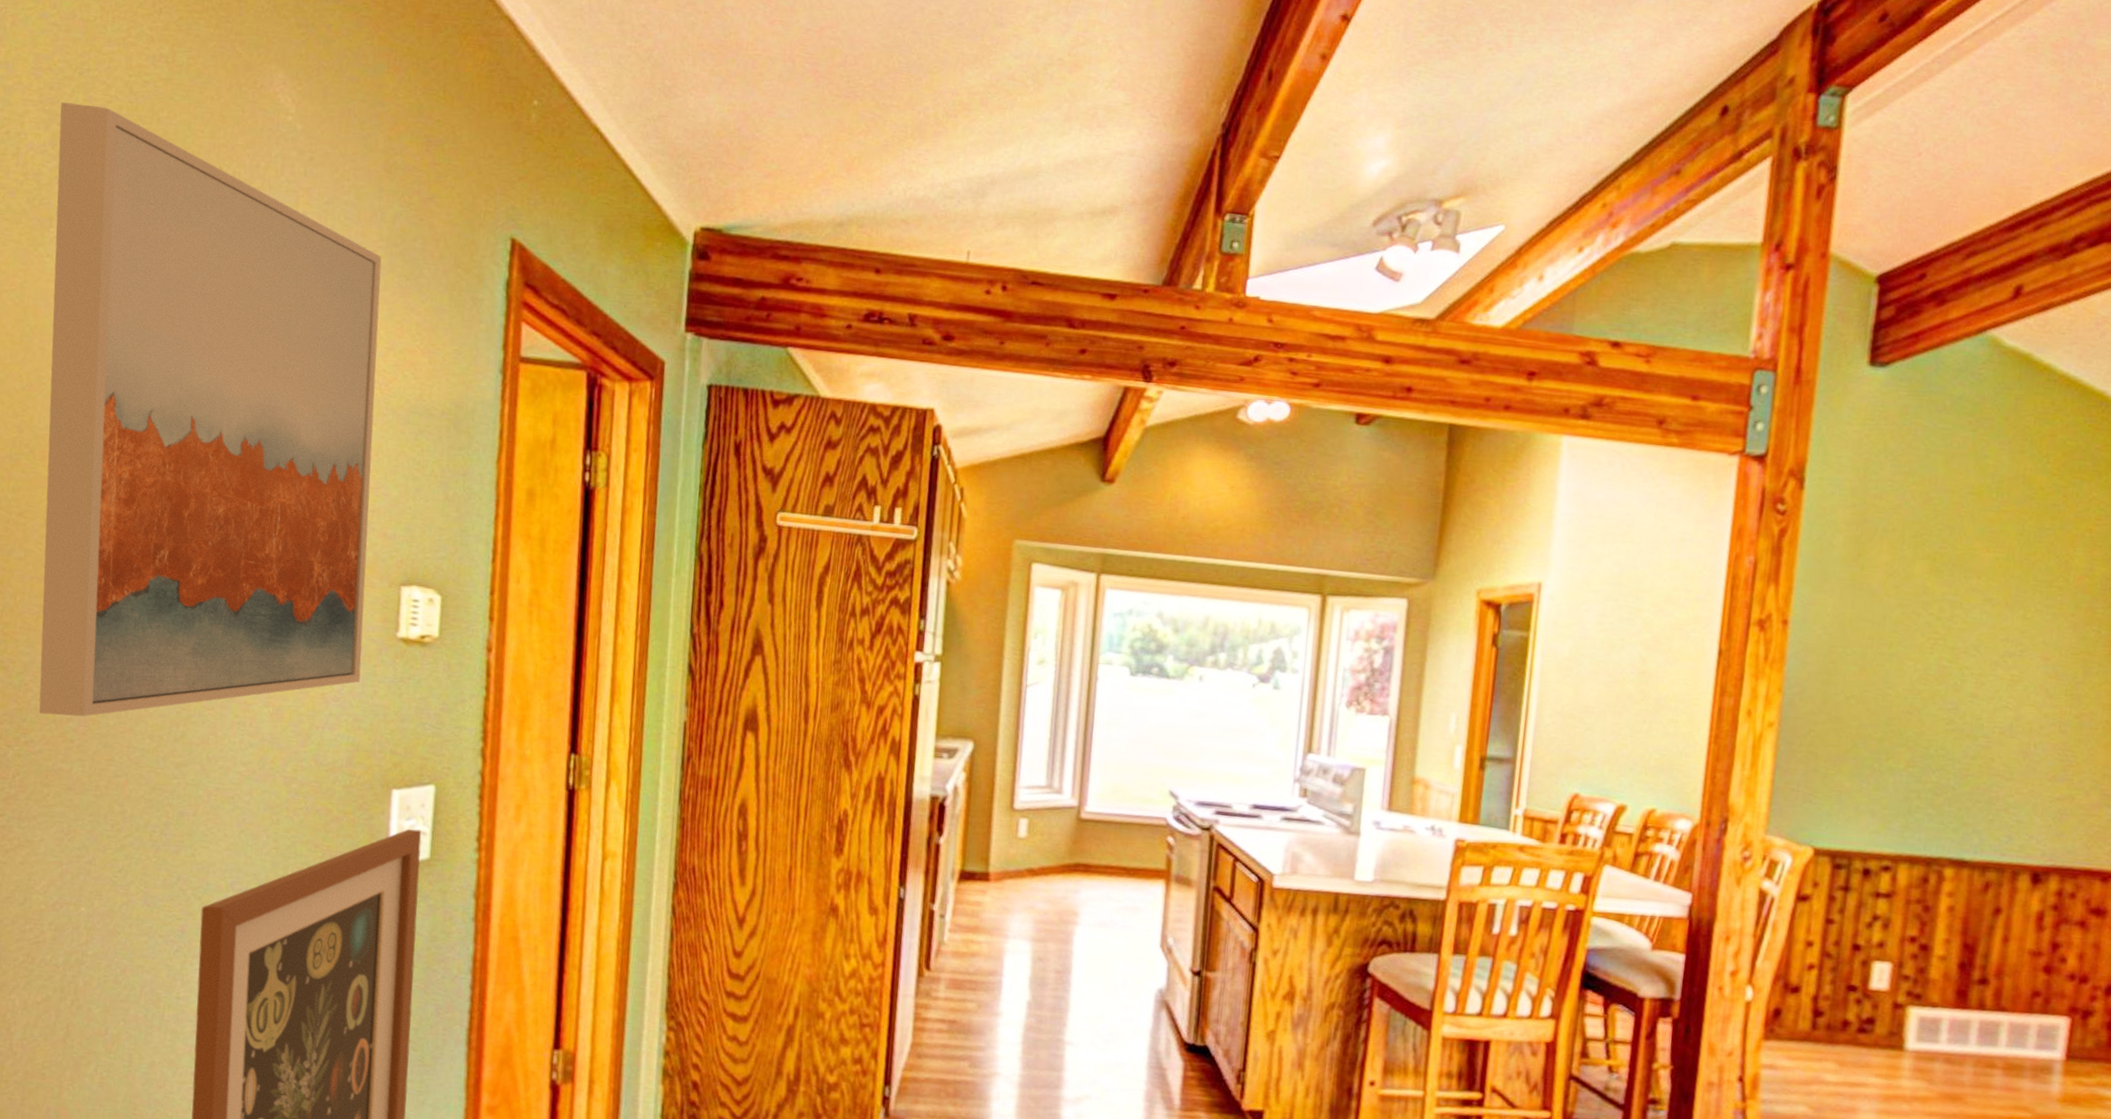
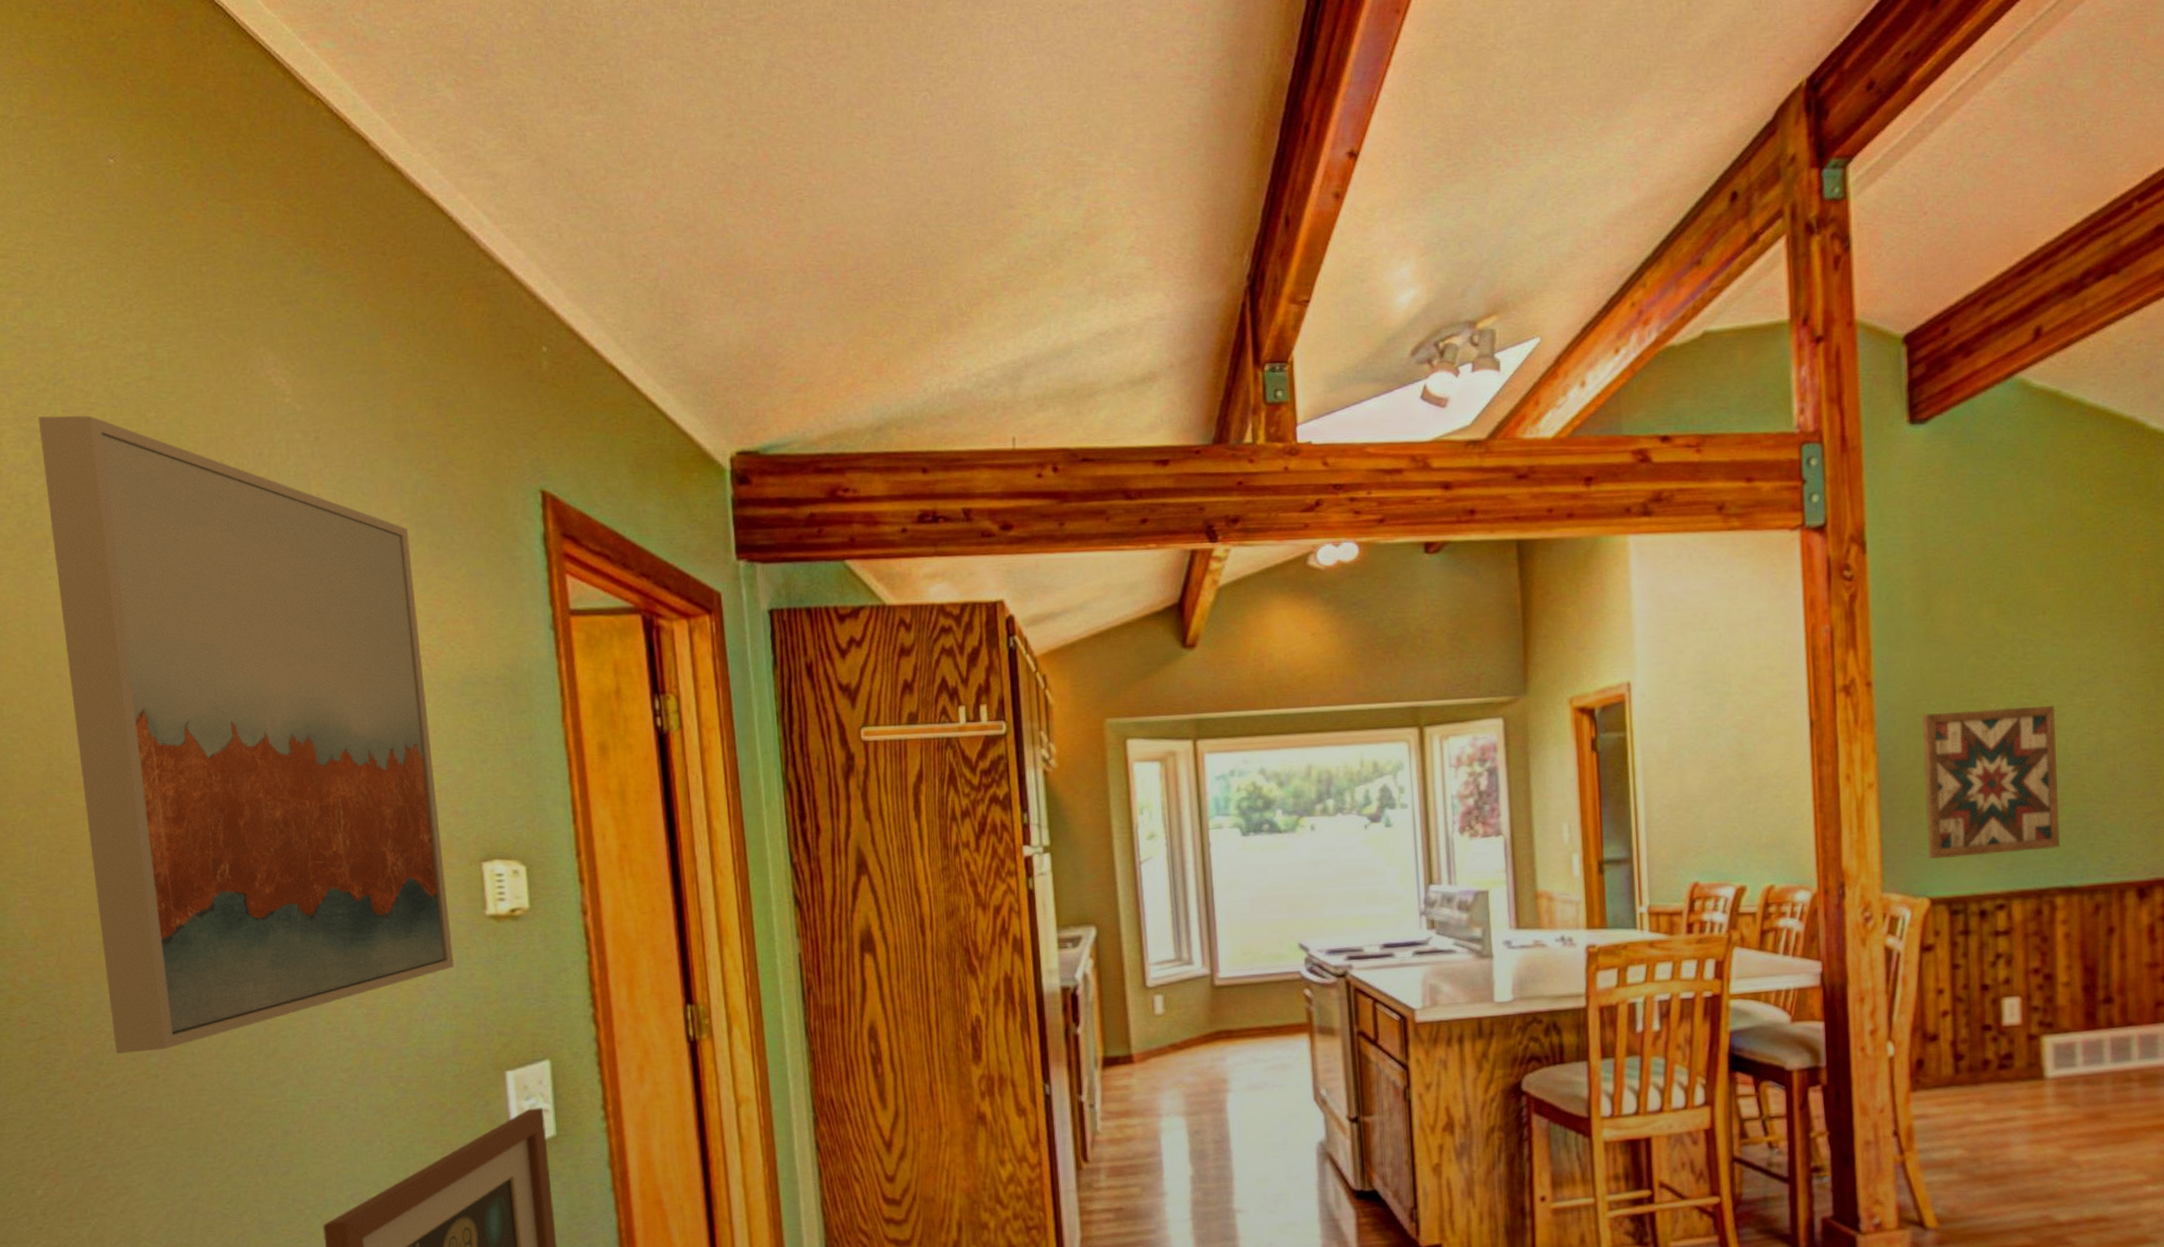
wall art: none [1819,660,1975,819] -> present [1921,705,2060,860]

